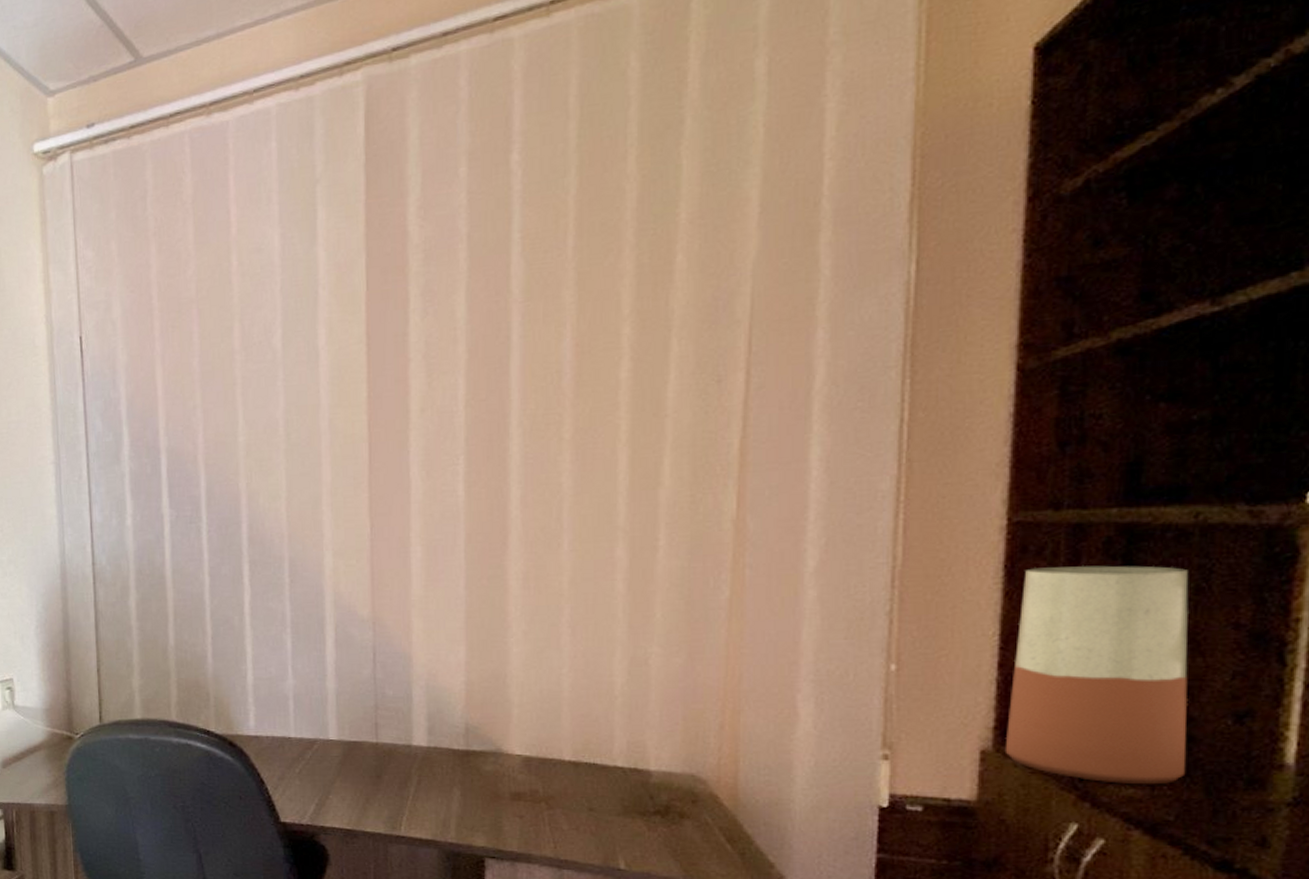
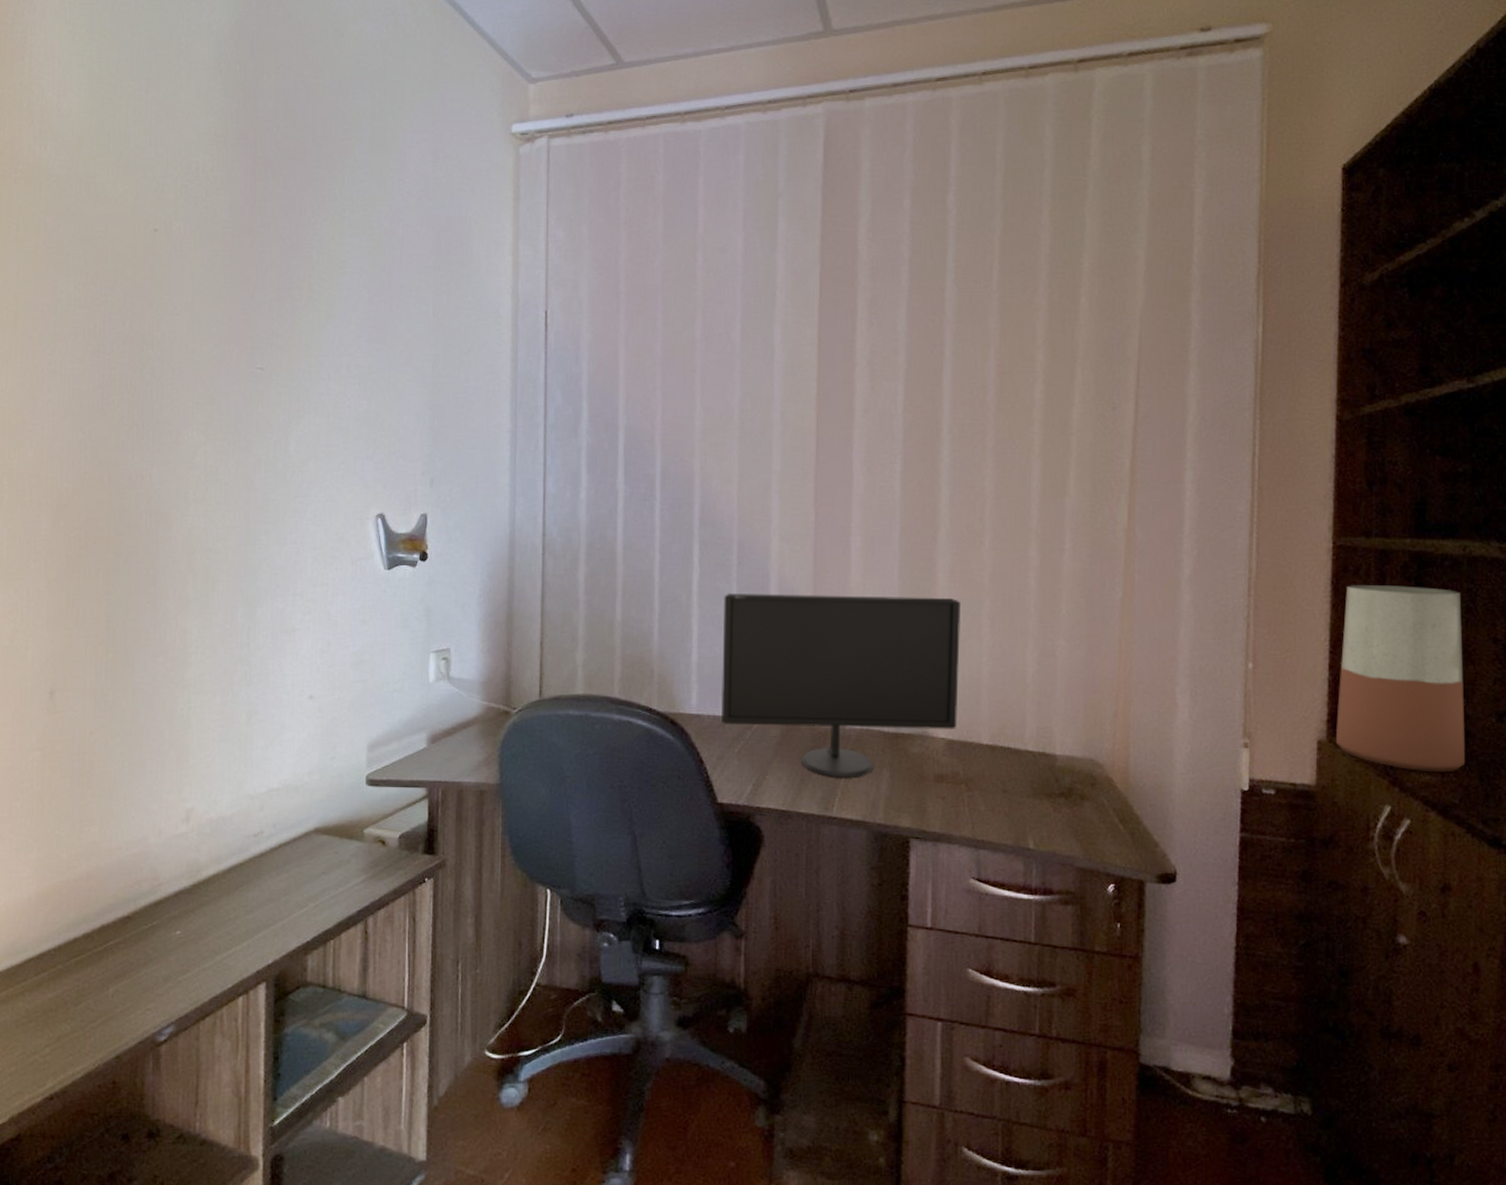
computer monitor: none [276,606,538,796] -> present [721,592,961,777]

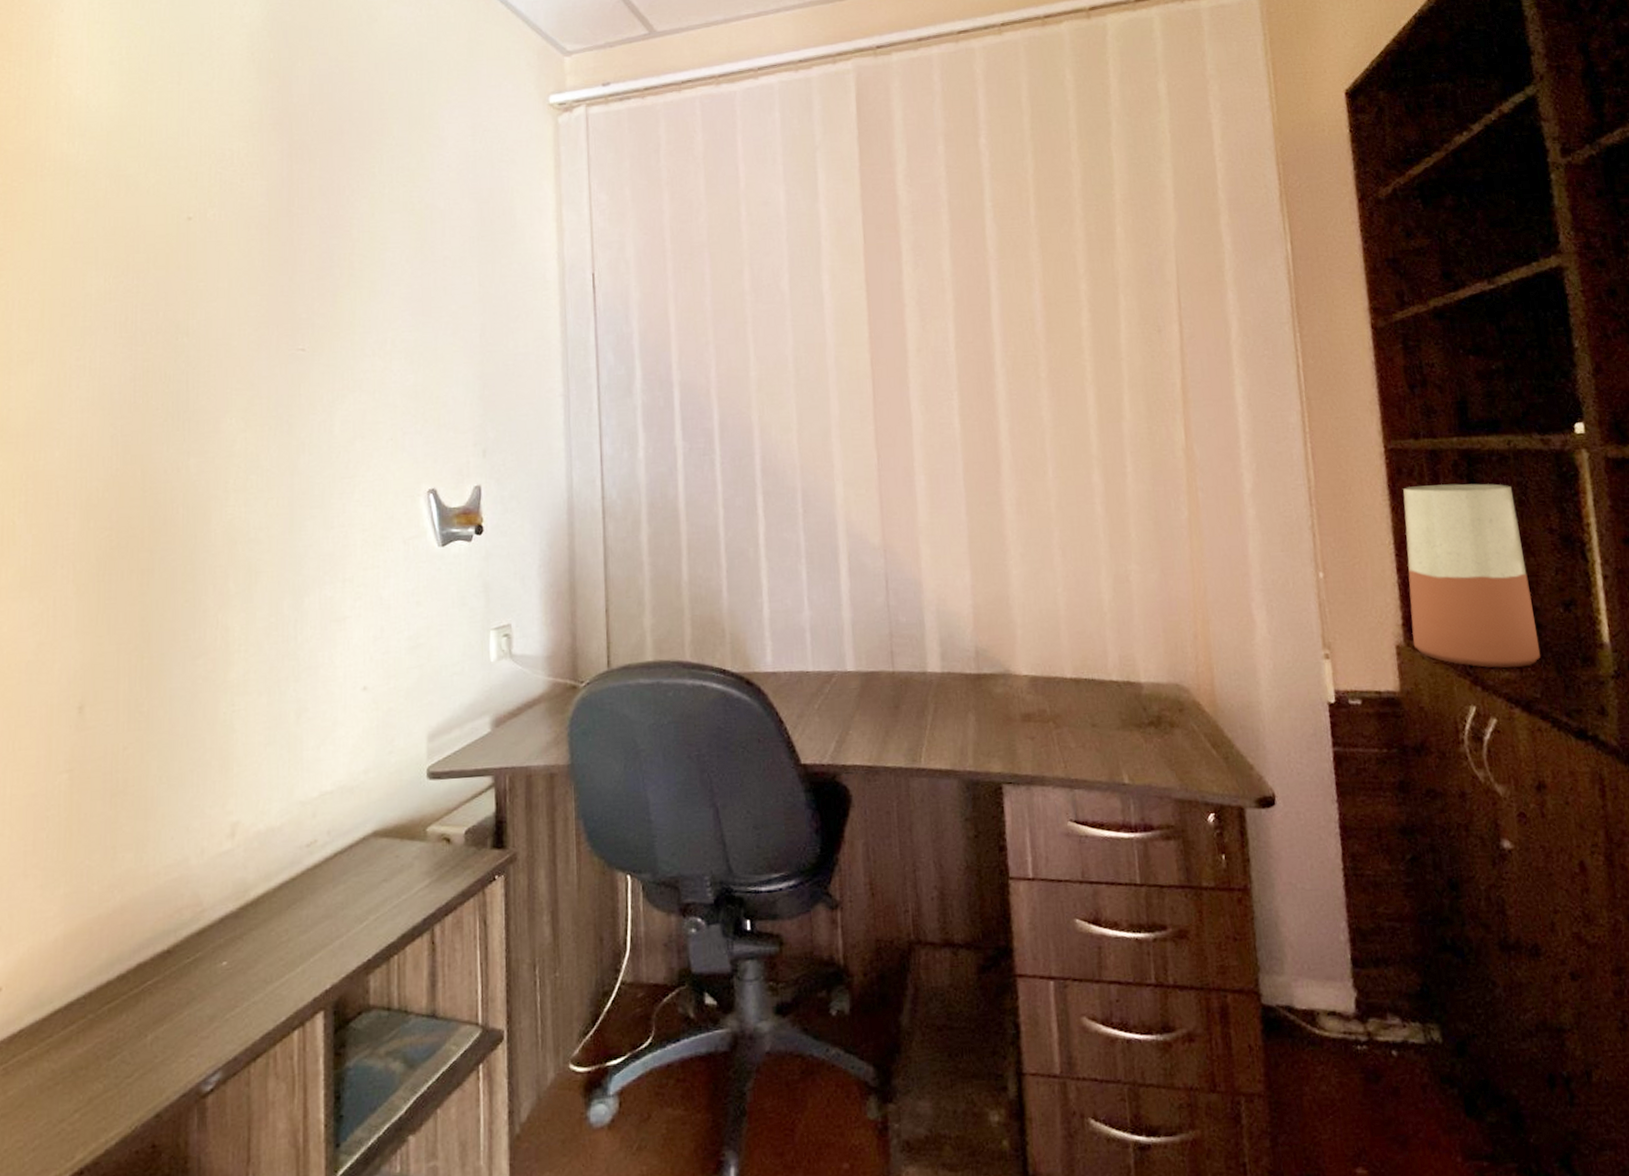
computer monitor: present [721,592,961,777] -> none [791,531,1039,726]

